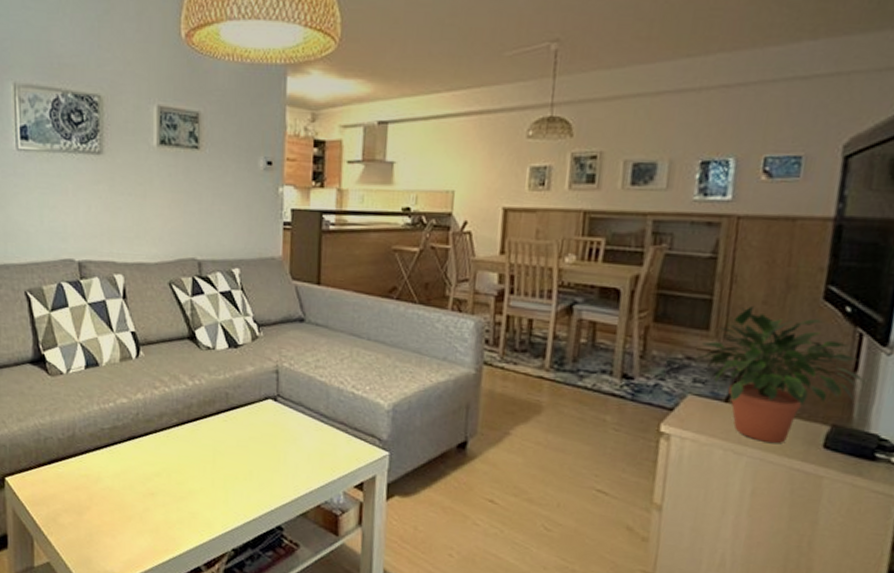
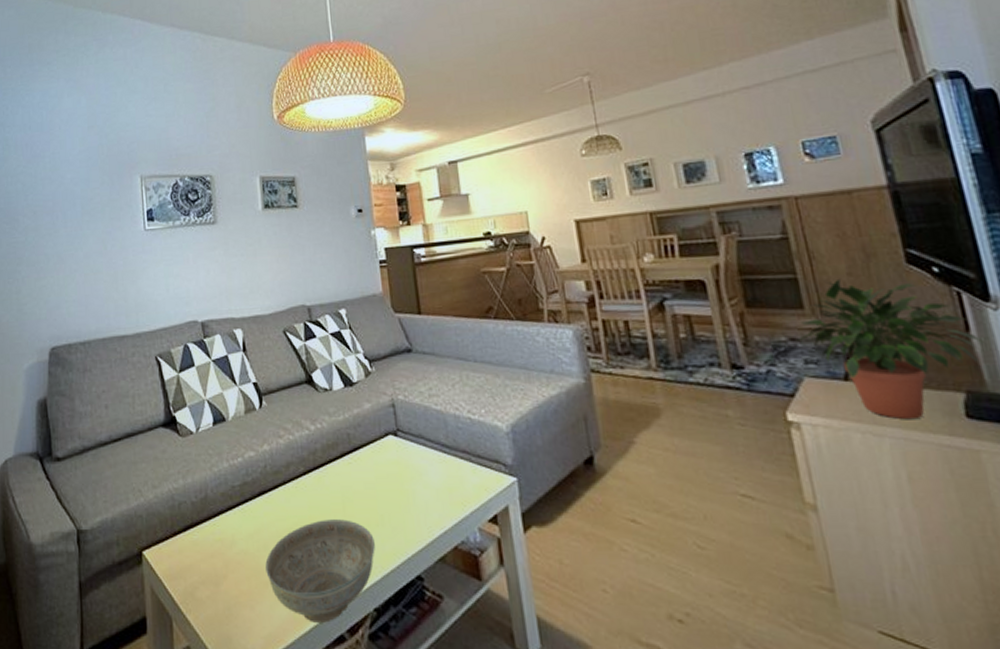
decorative bowl: none [130,468,241,556] -> present [265,519,375,623]

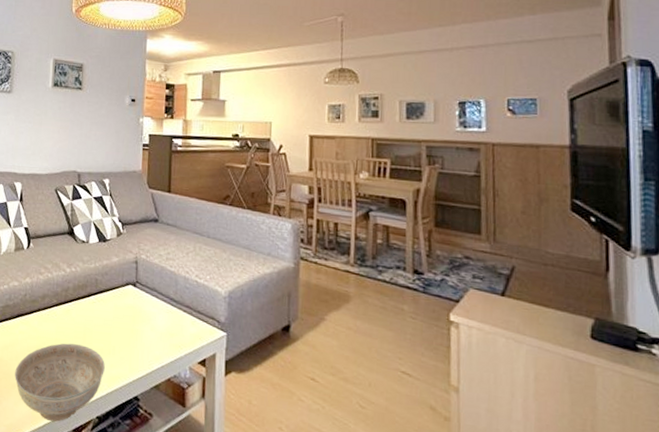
potted plant: present [797,280,984,419] -> none [470,216,618,333]

